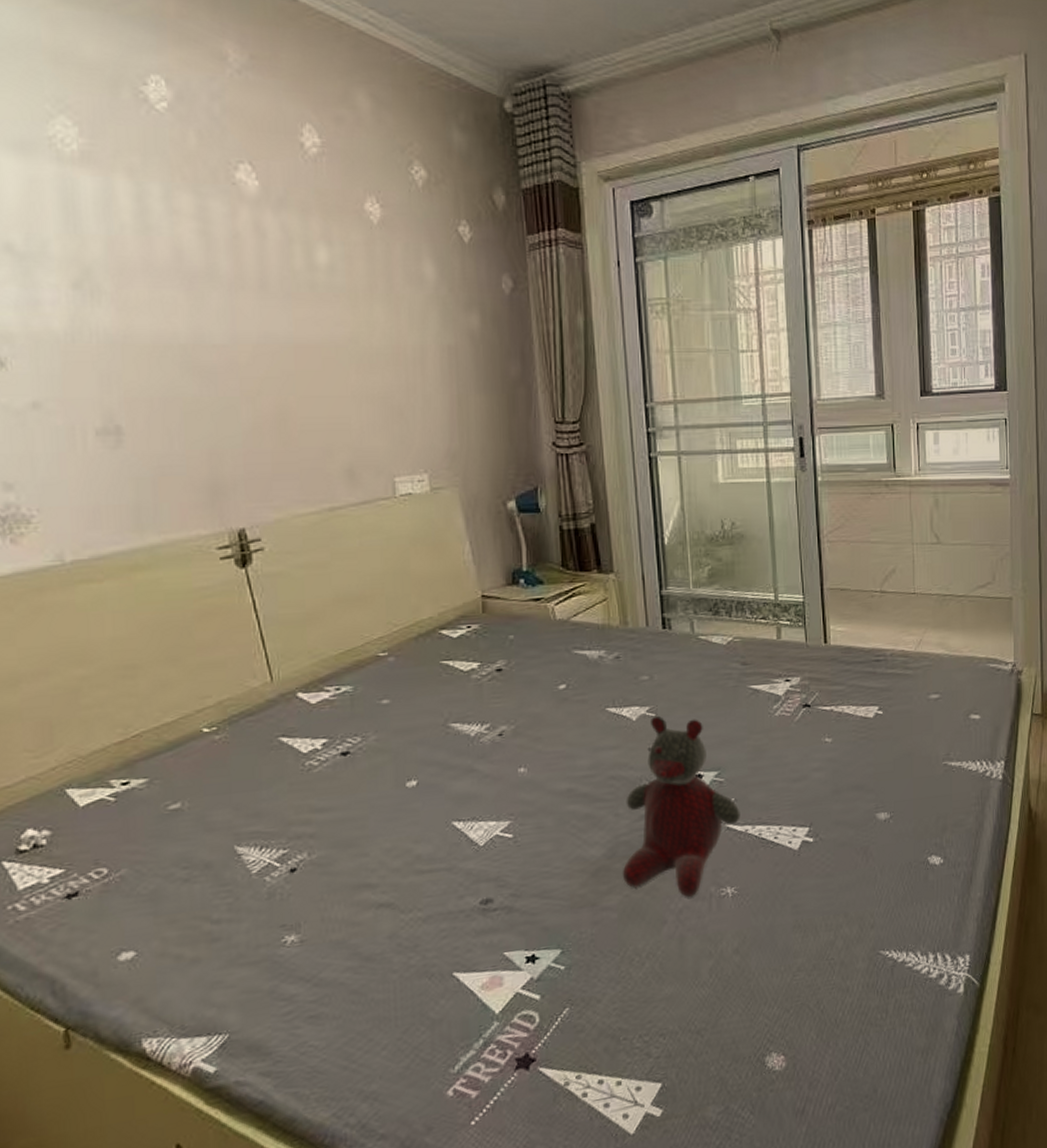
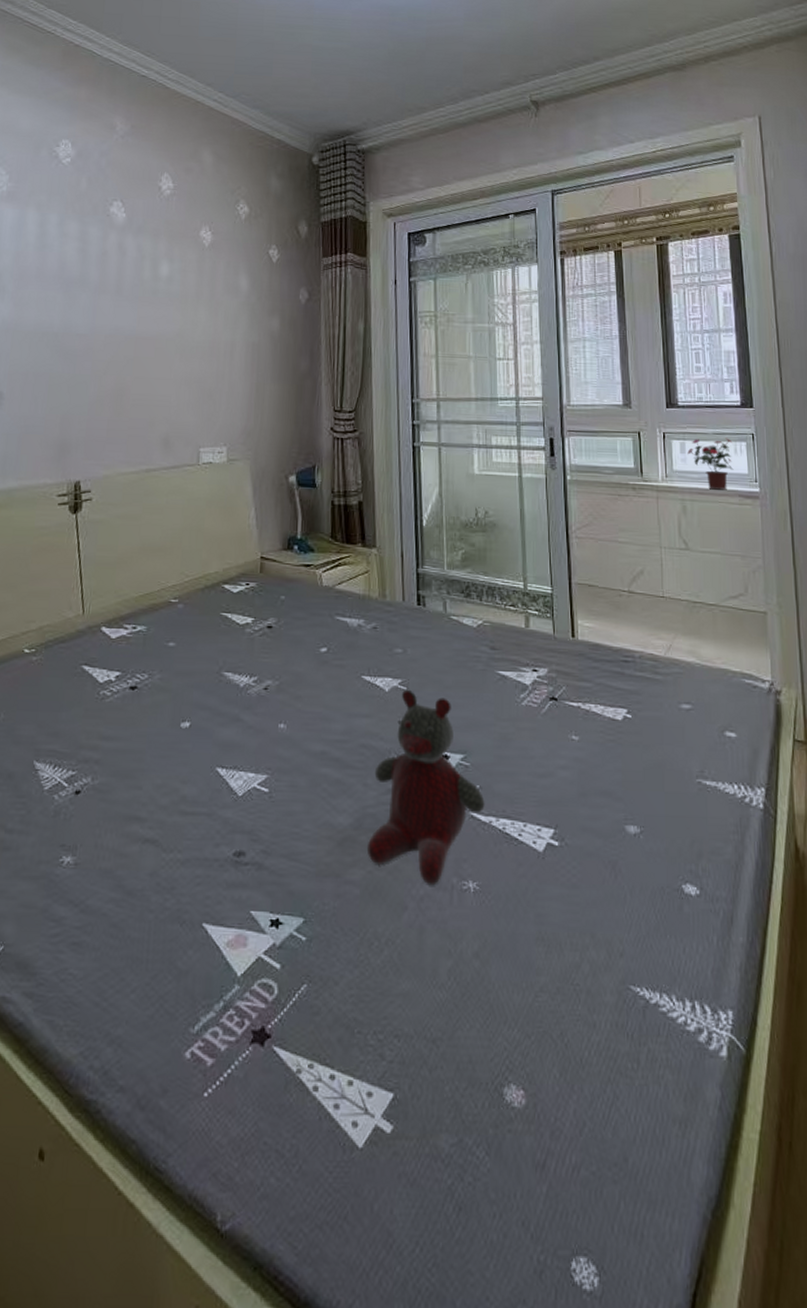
potted flower: none [941,424,986,480] -> present [687,438,734,490]

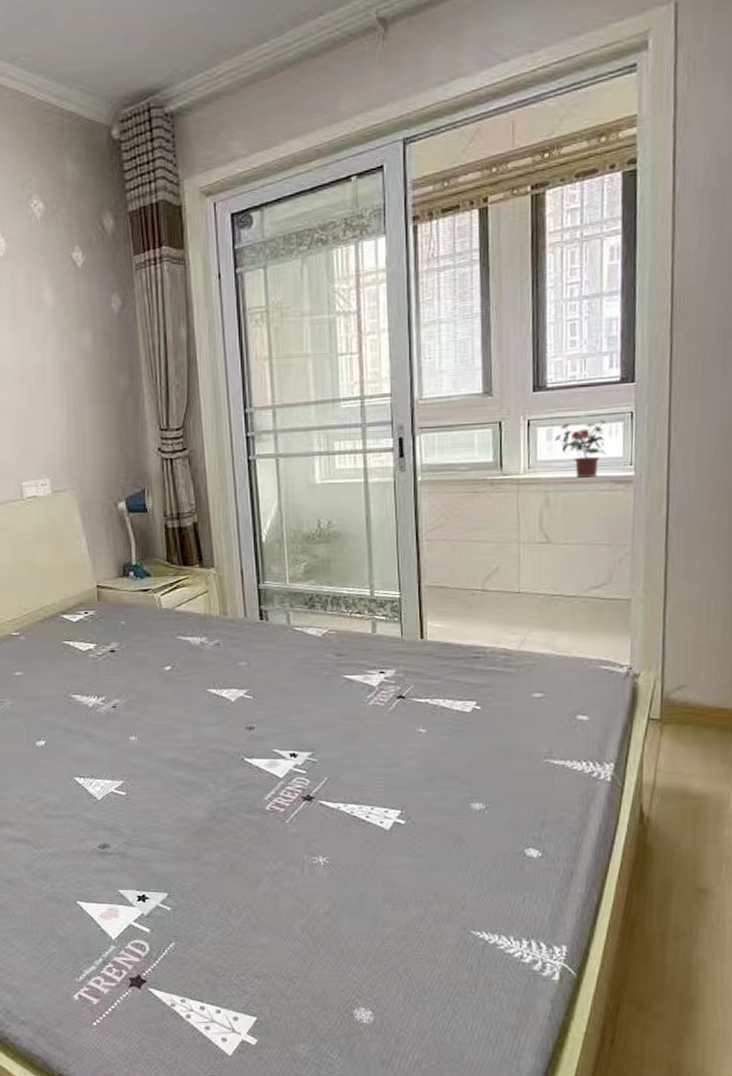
stuffed bear: present [366,689,485,886] -> none [221,698,333,862]

